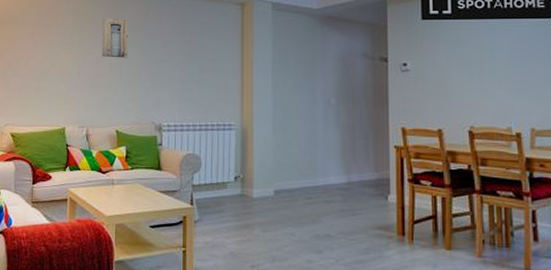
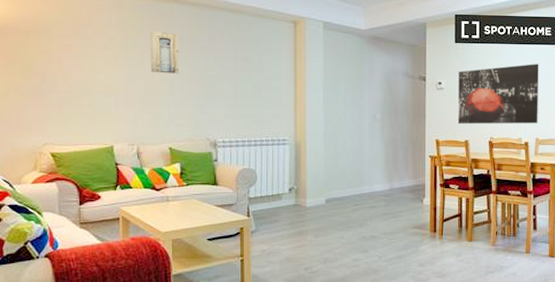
wall art: none [427,40,533,111] -> present [457,63,539,124]

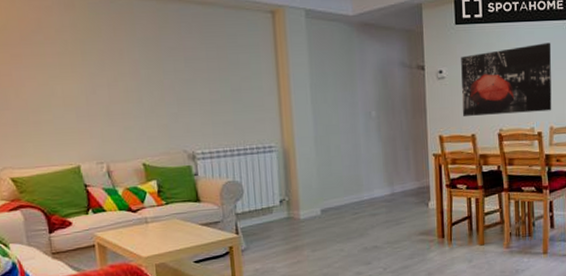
wall art: present [150,31,179,74] -> none [109,32,146,81]

